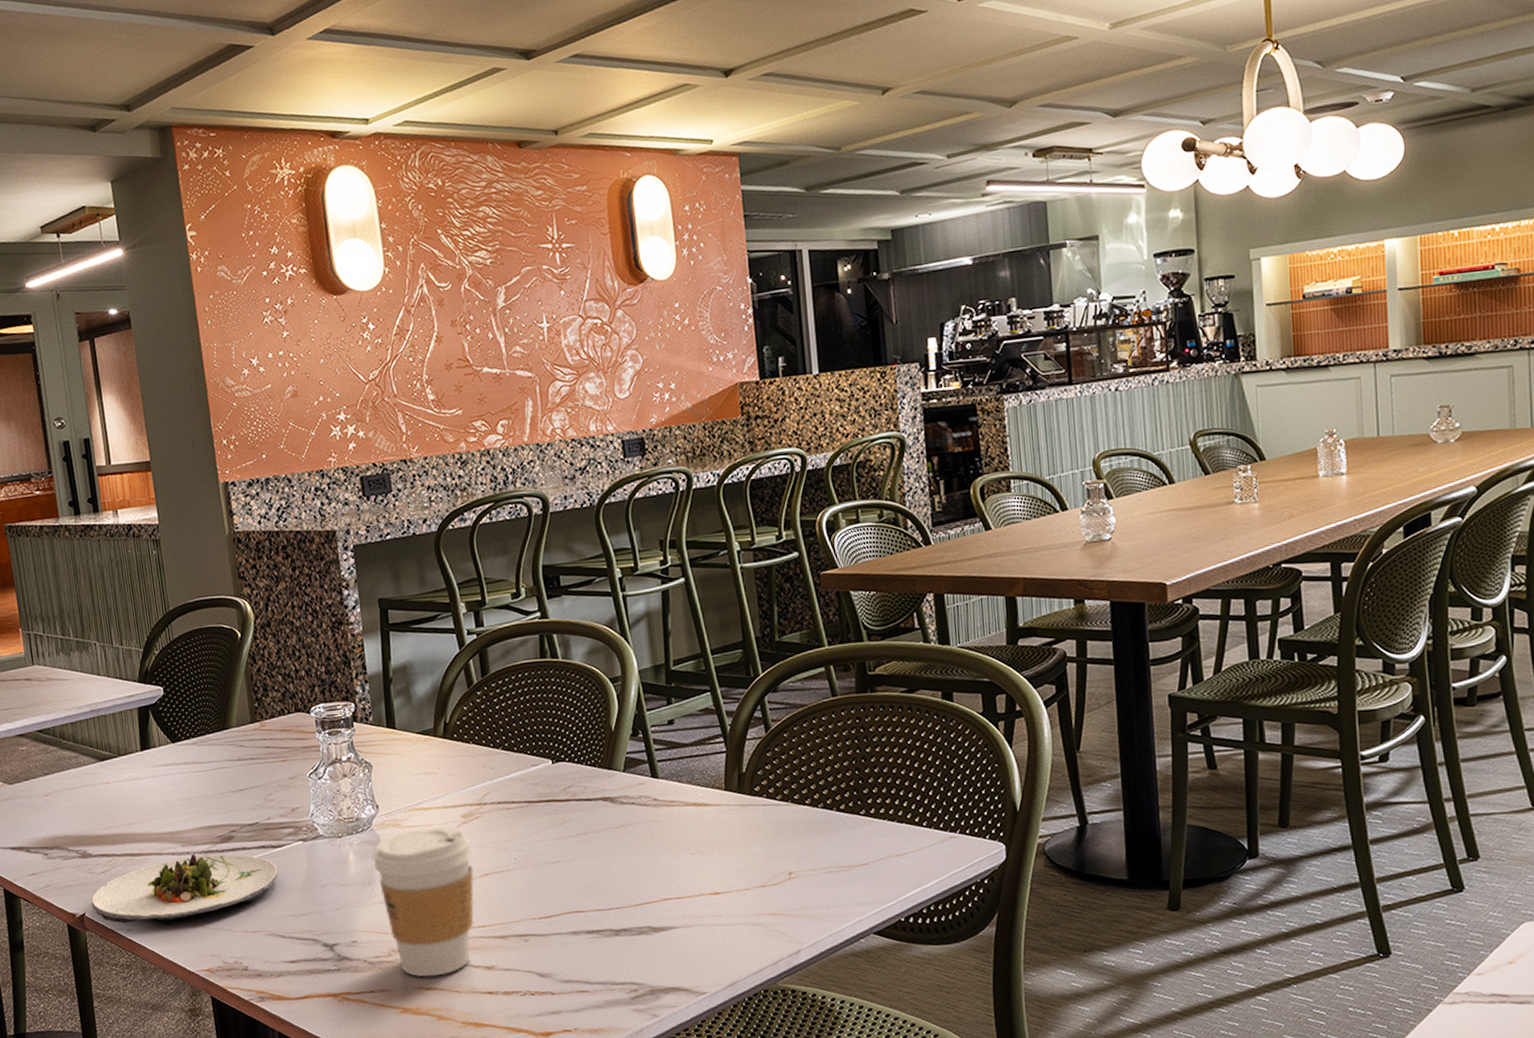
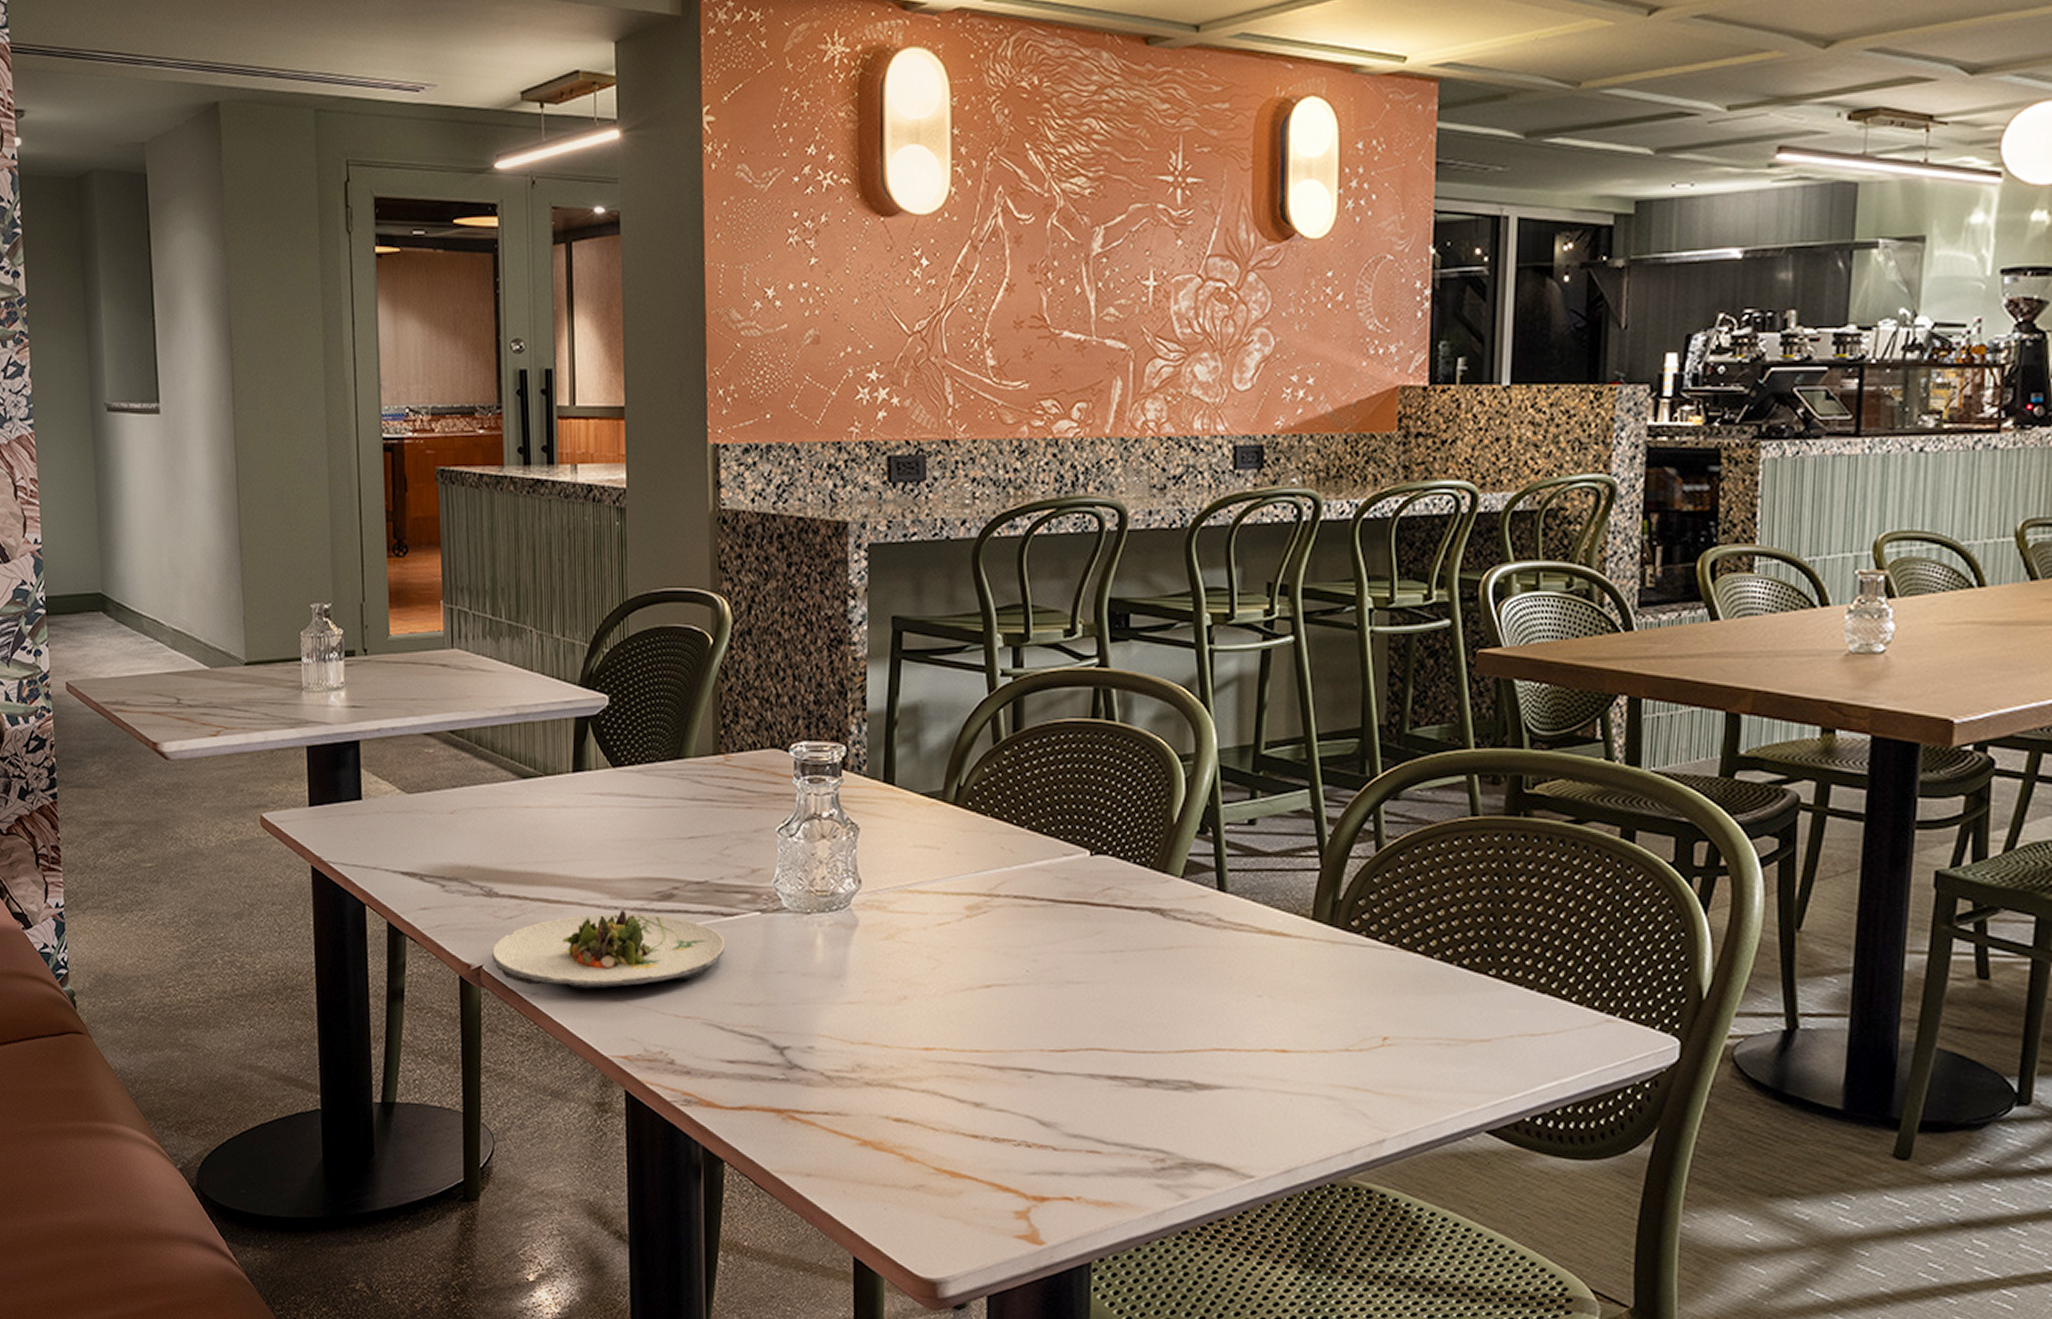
coffee cup: present [372,825,474,977] -> none [846,916,974,1106]

